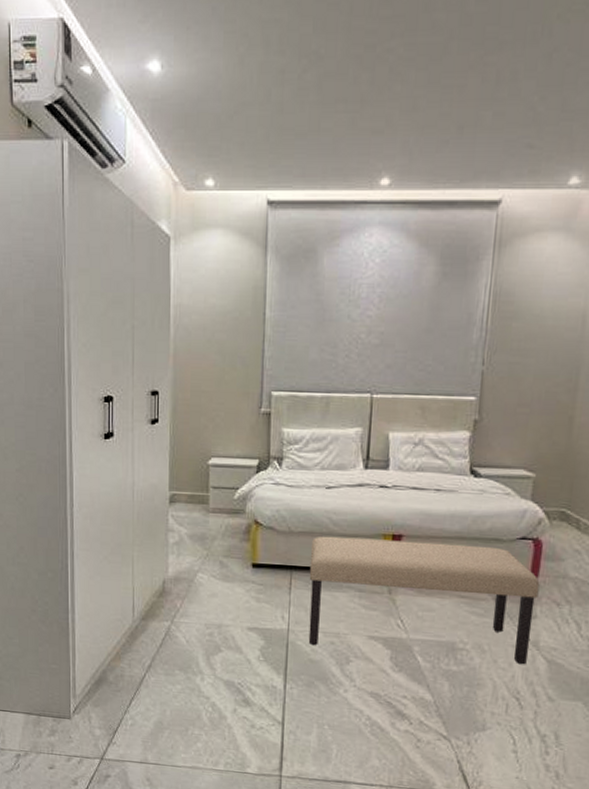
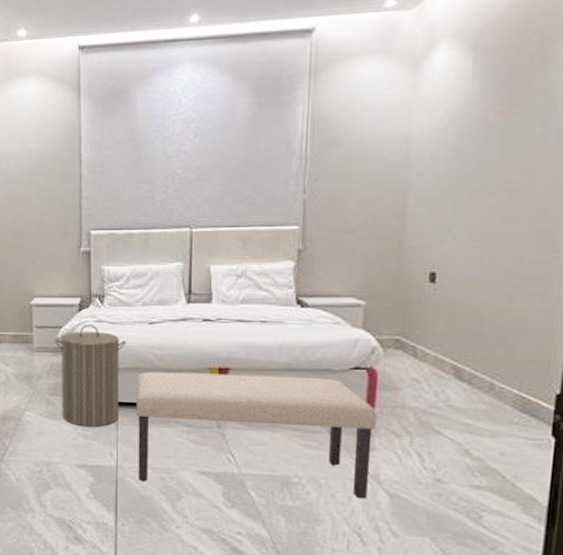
laundry hamper: none [231,487,303,591] -> present [55,325,126,428]

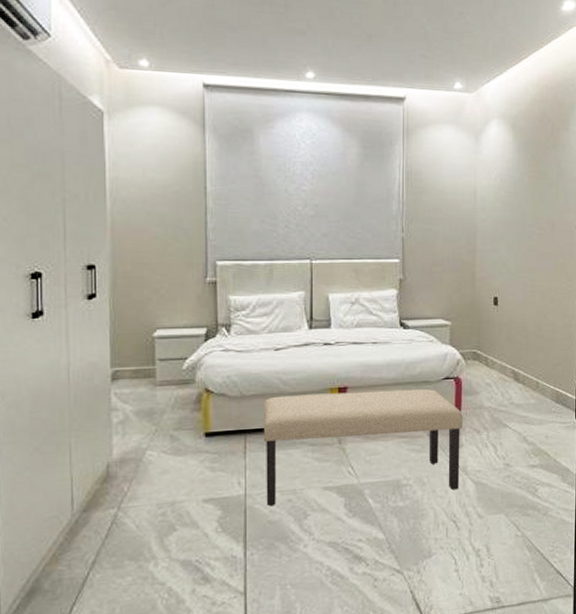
laundry hamper: present [55,325,126,428] -> none [180,354,253,460]

